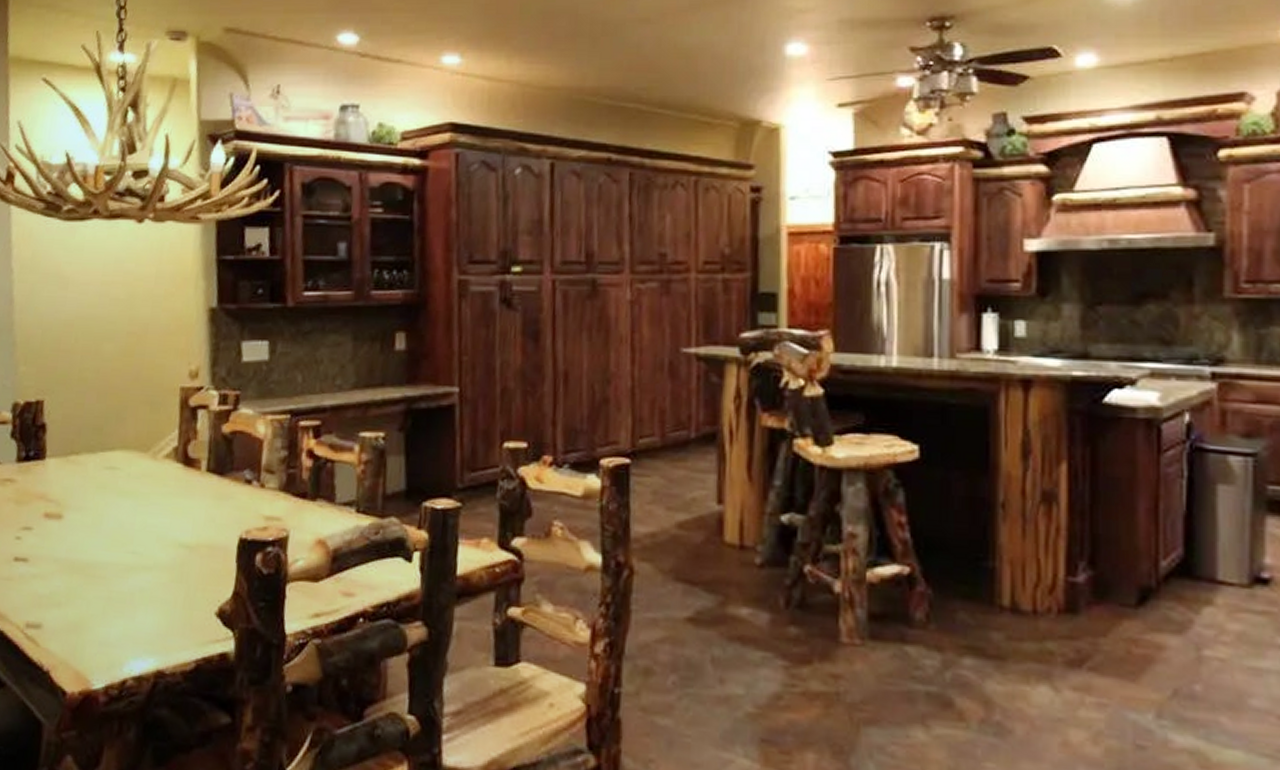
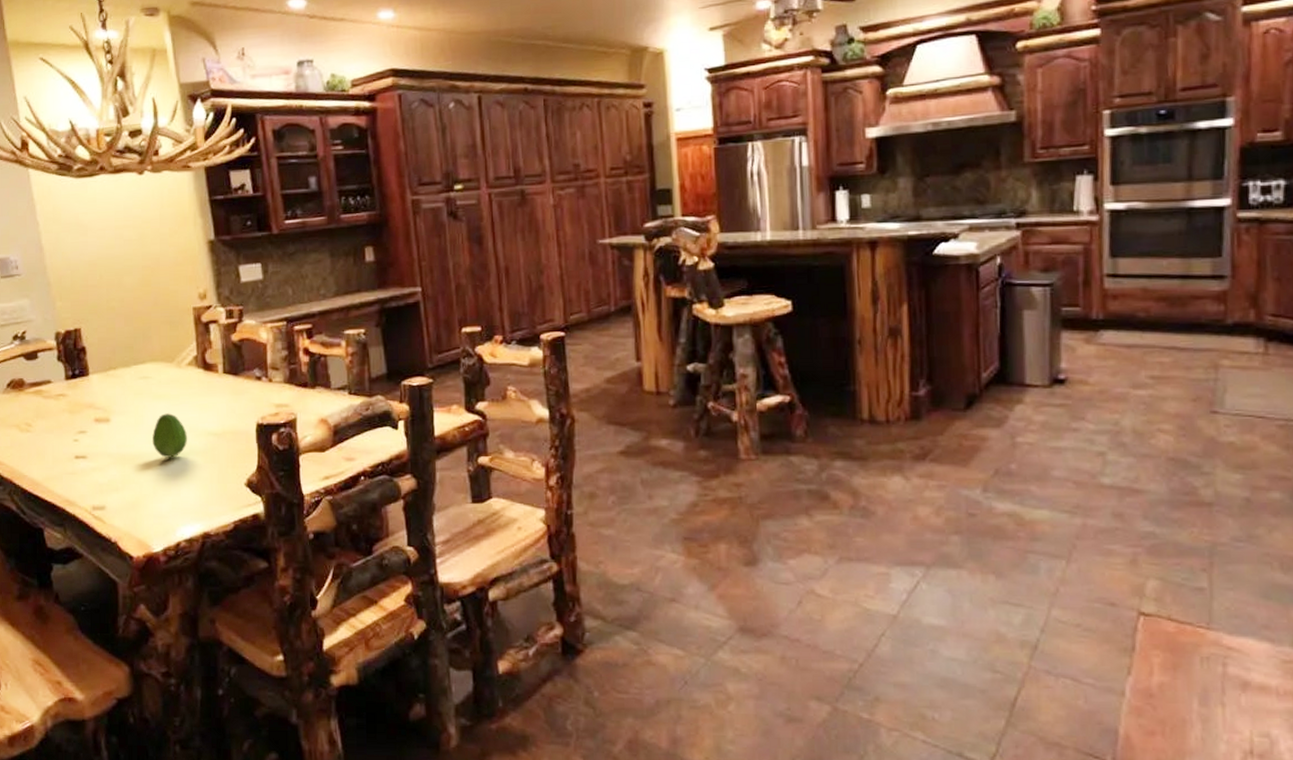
fruit: none [109,514,154,571] -> present [151,413,188,458]

